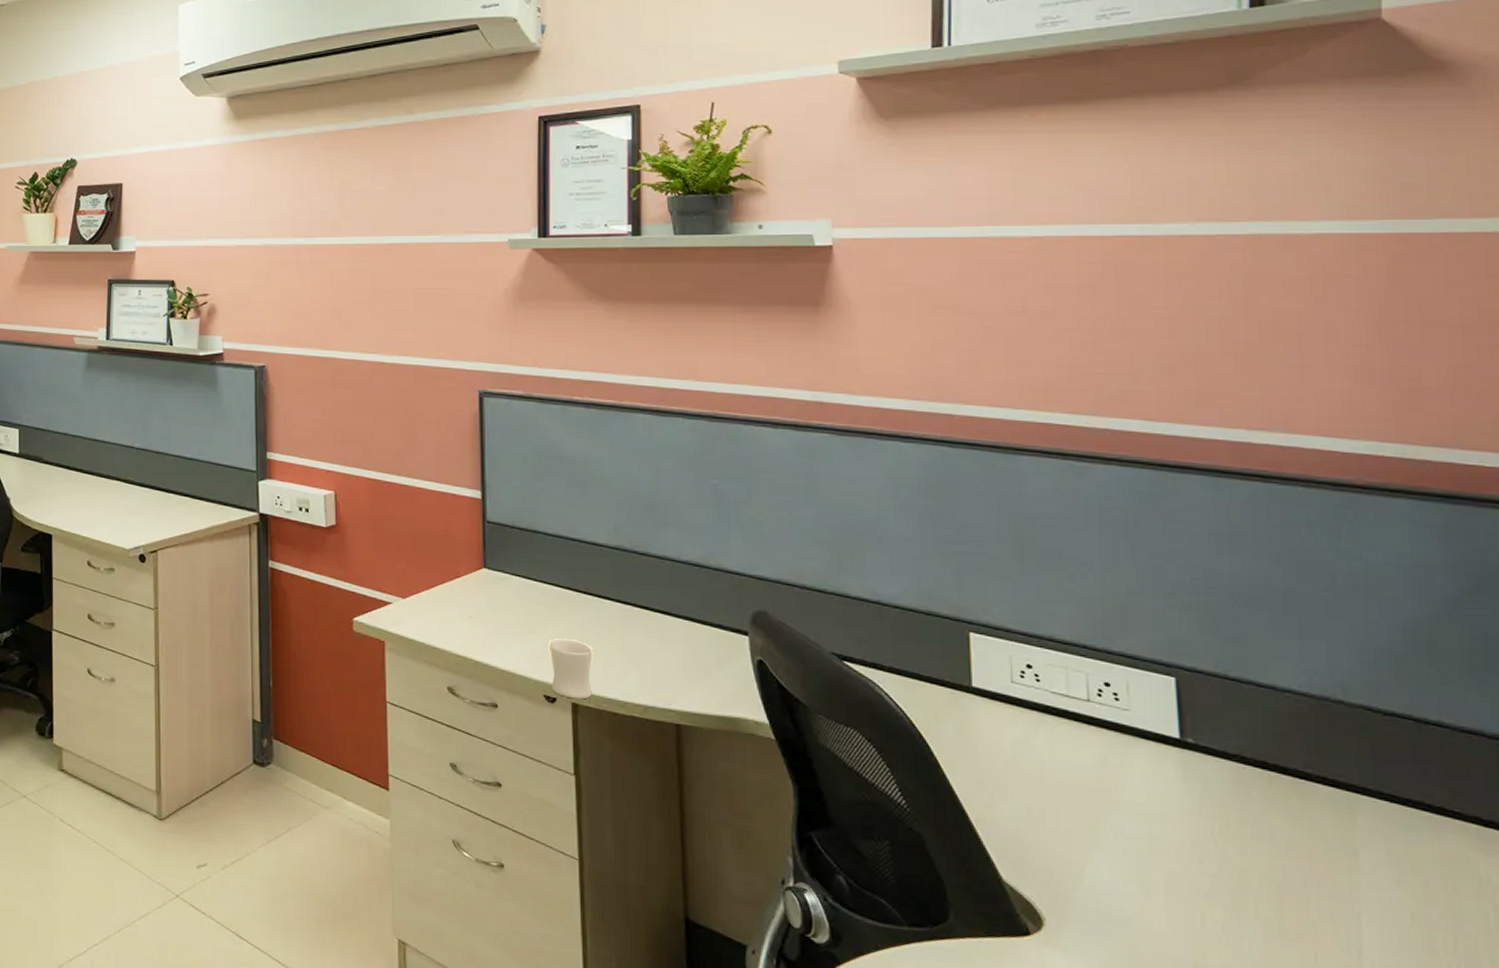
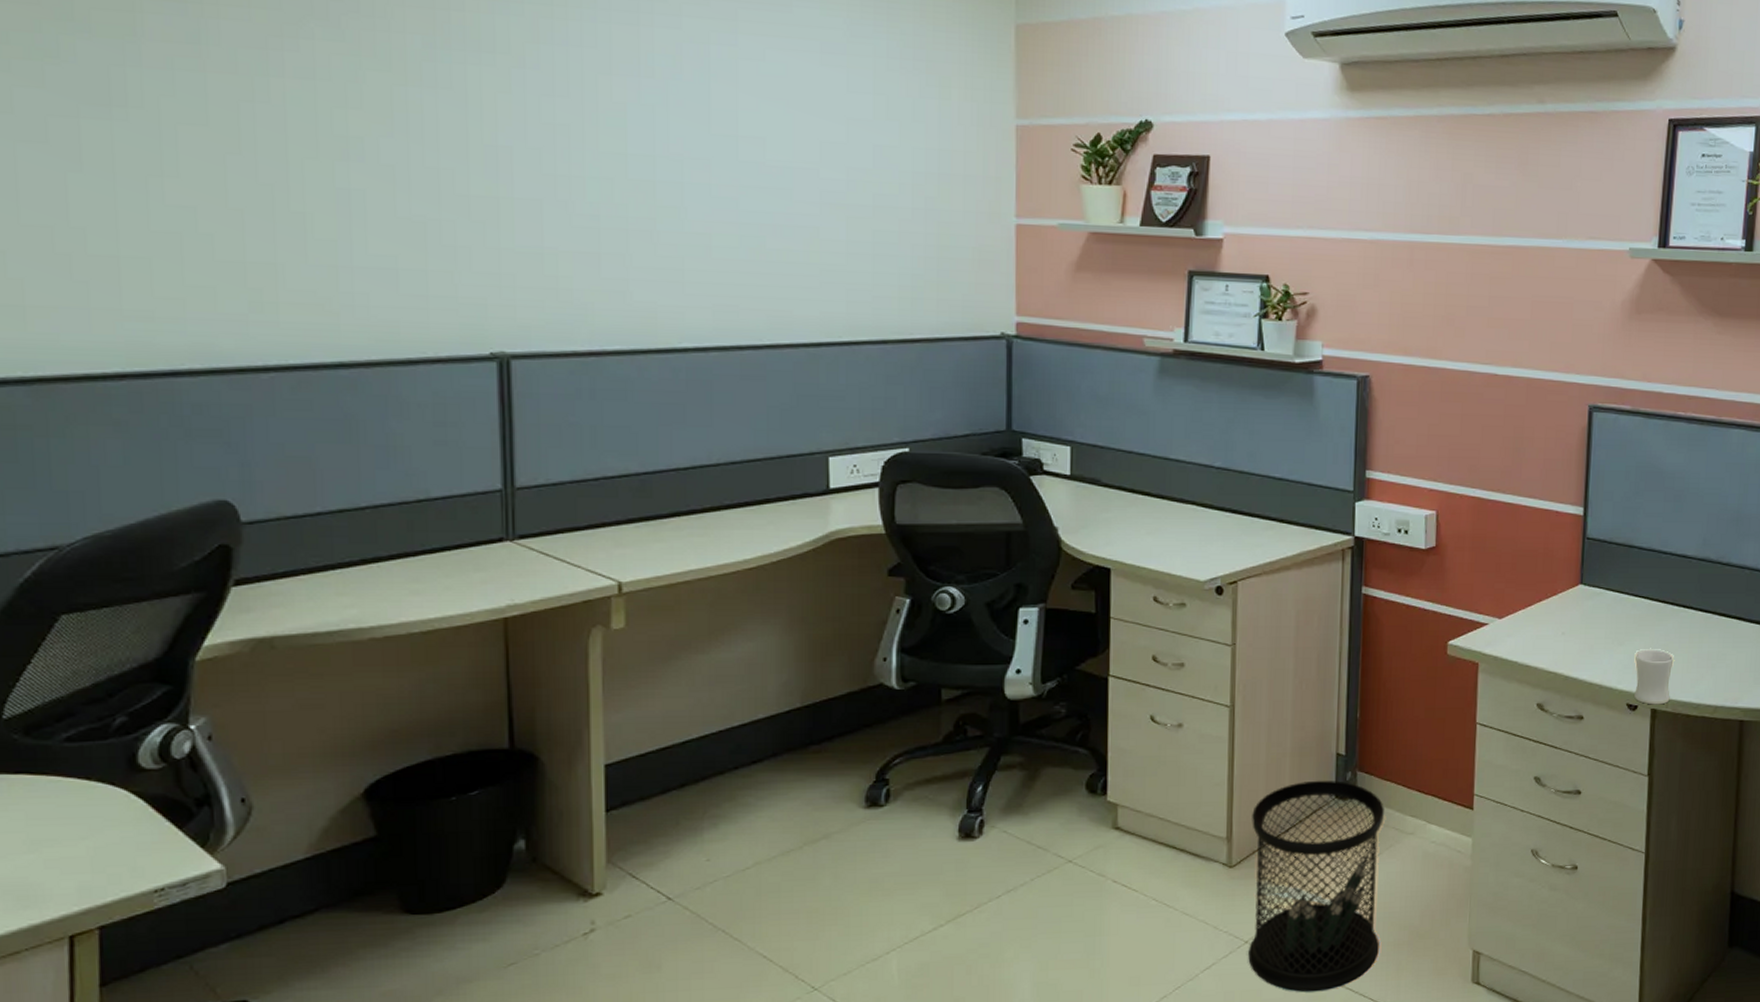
pencil holder: none [178,744,303,957] -> present [1248,780,1384,992]

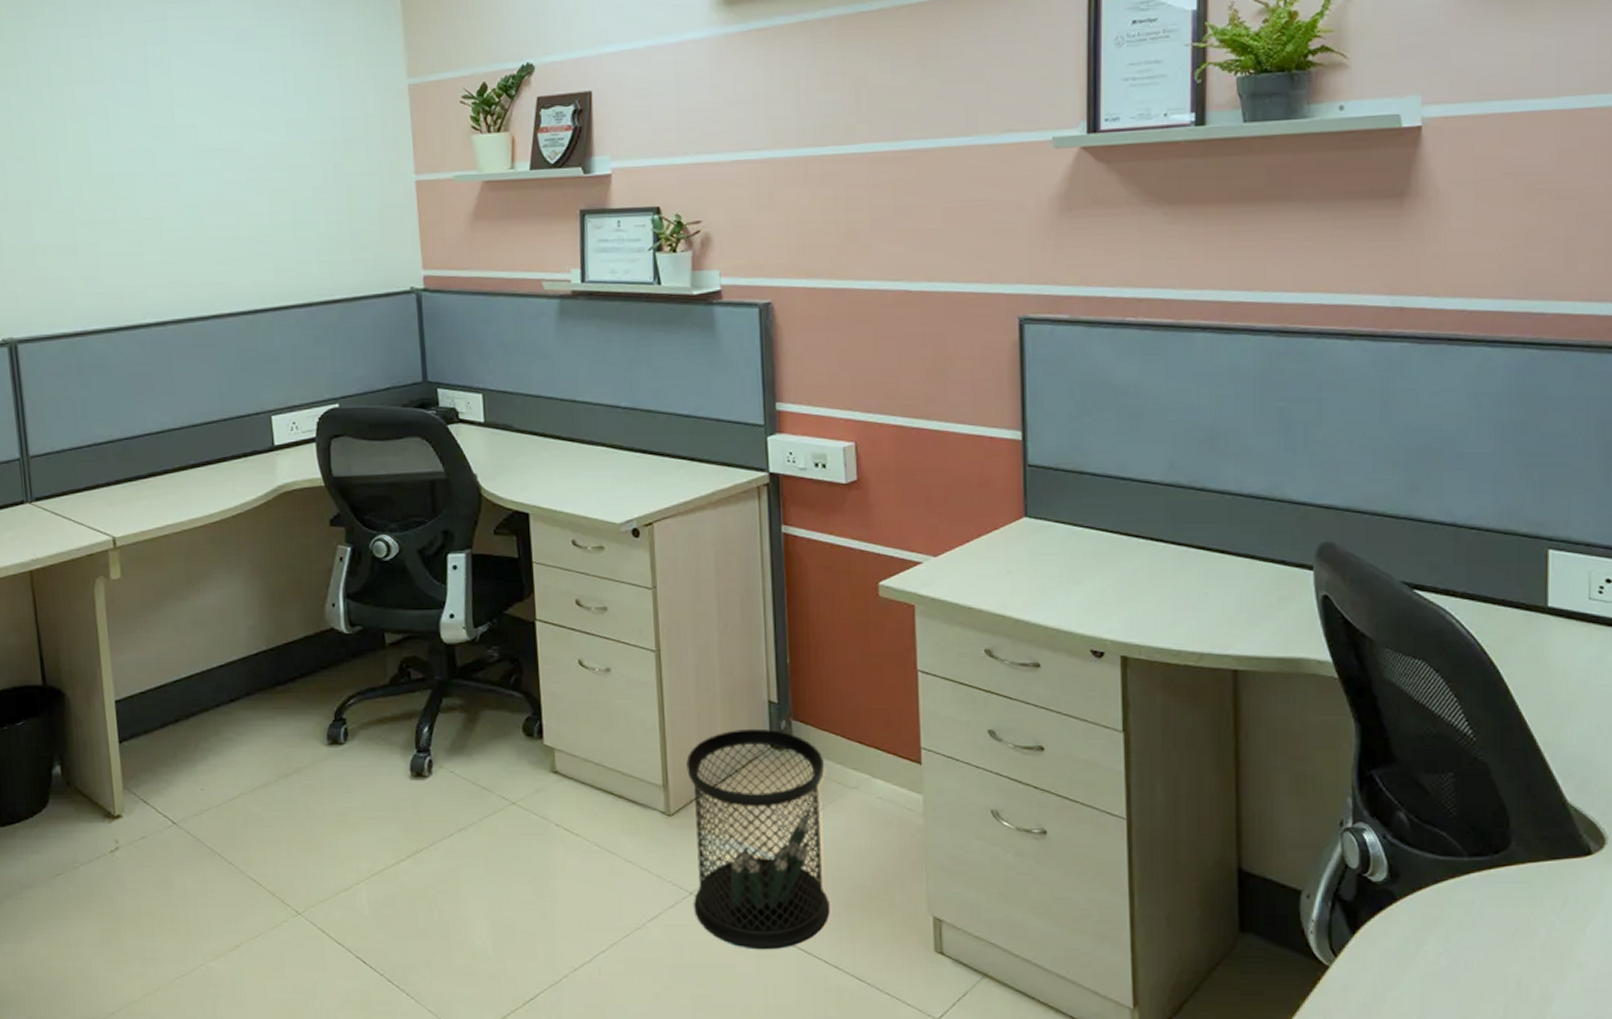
mug: present [1634,649,1674,705] -> none [1096,588,1144,652]

